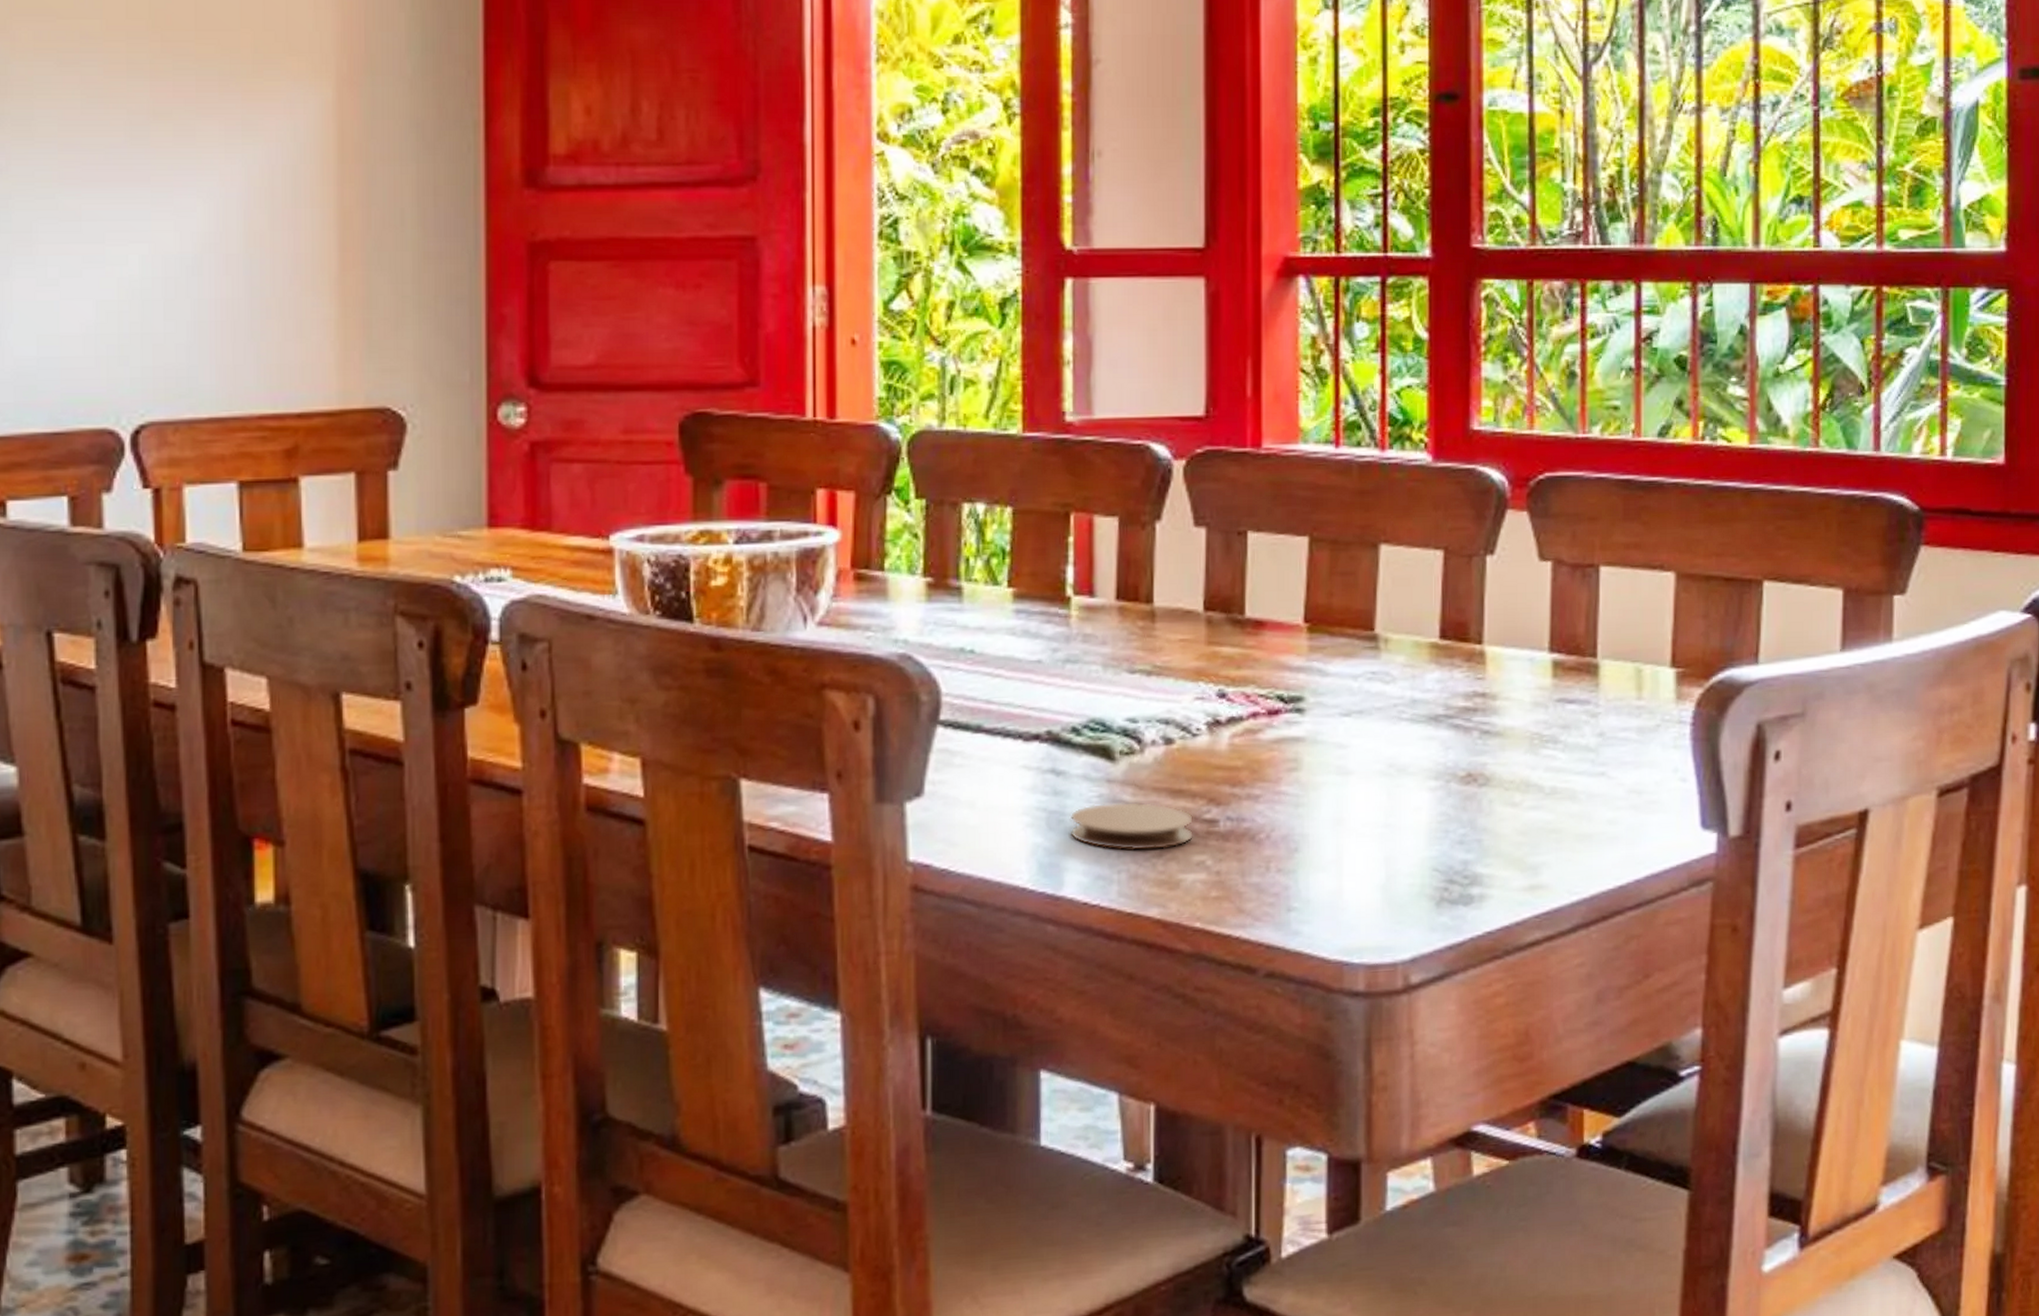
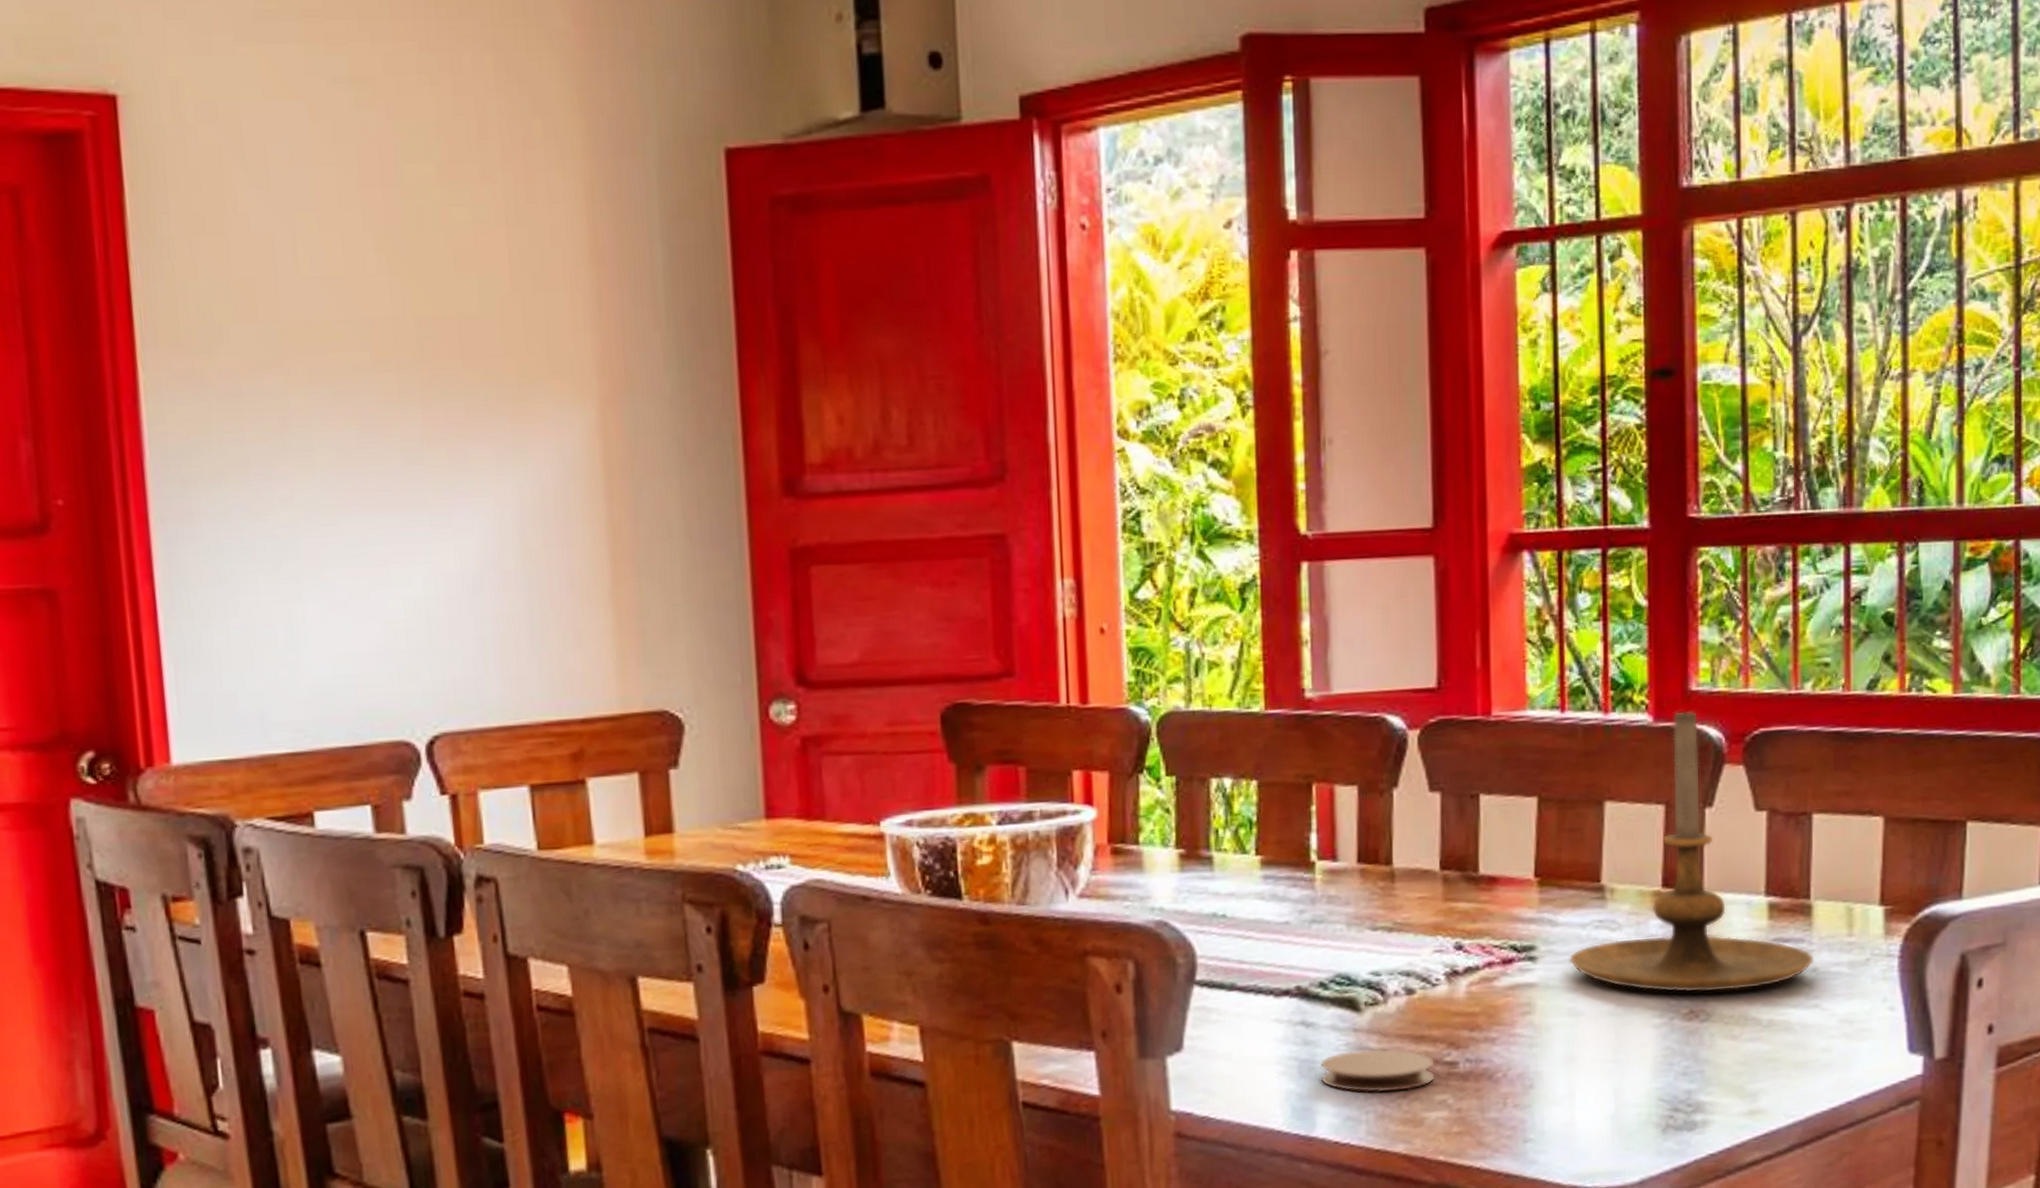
candle holder: none [1339,450,1601,755] -> present [1569,710,1814,993]

